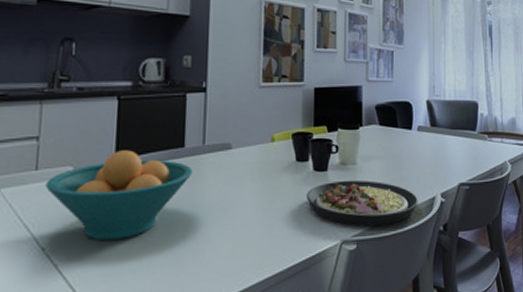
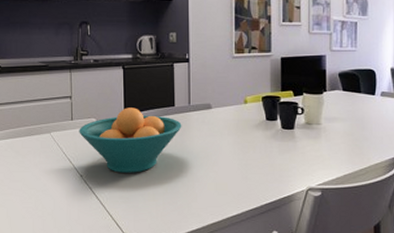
plate: present [306,180,418,226] -> none [276,137,380,177]

